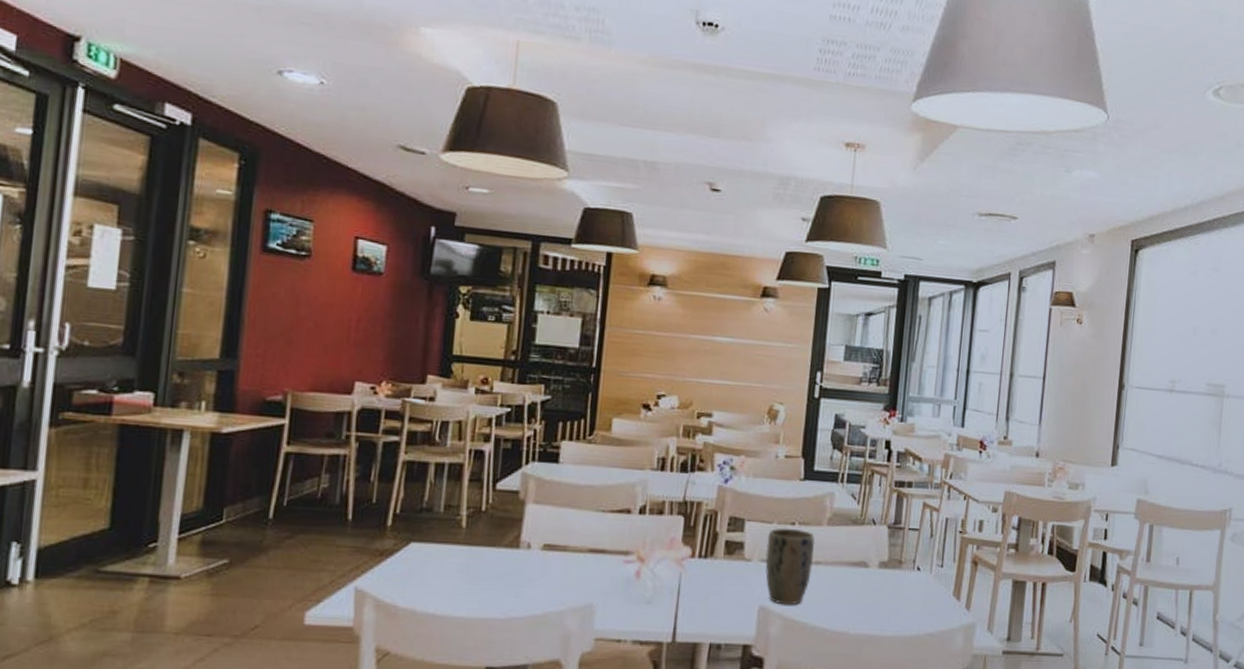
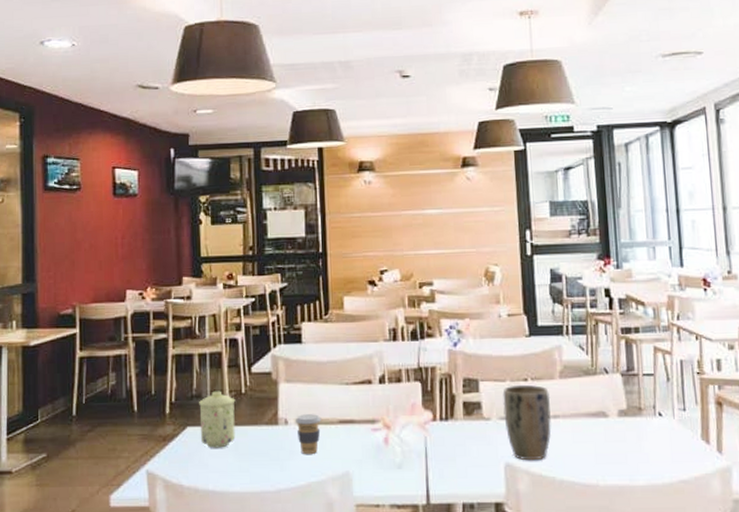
mug: none [425,505,473,569] -> present [199,390,235,448]
coffee cup: none [539,539,570,582] -> present [295,414,322,454]

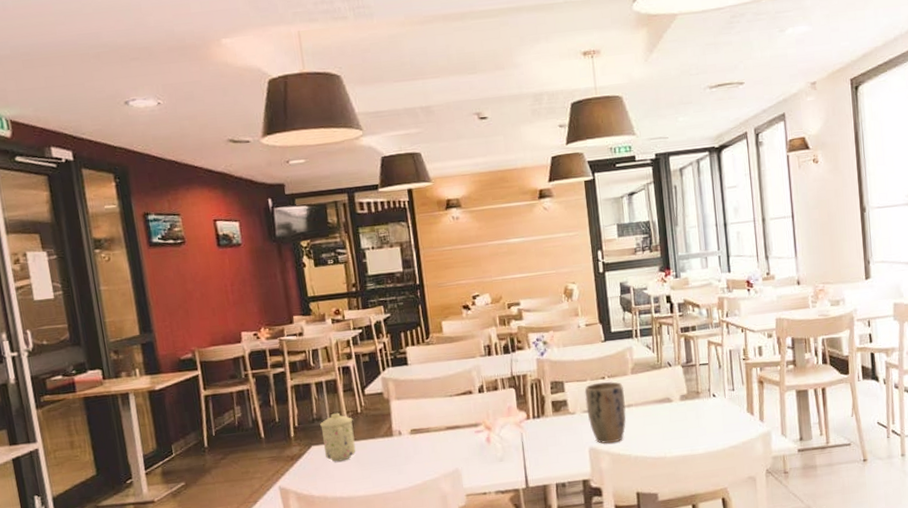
coffee cup: present [295,414,322,454] -> none [407,424,431,458]

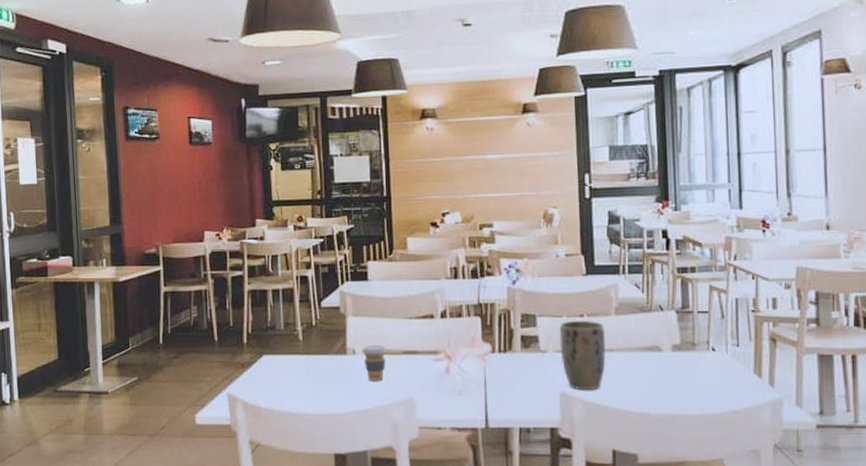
mug: present [320,412,356,462] -> none [273,323,307,375]
coffee cup: none [407,424,431,458] -> present [362,345,387,381]

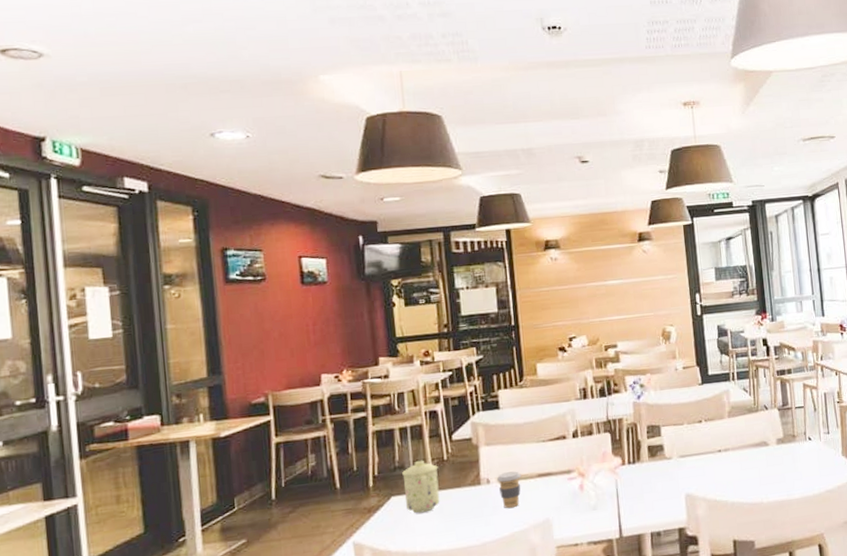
mug: none [273,323,307,375] -> present [402,460,440,514]
plant pot: present [559,320,606,390] -> none [681,425,723,490]

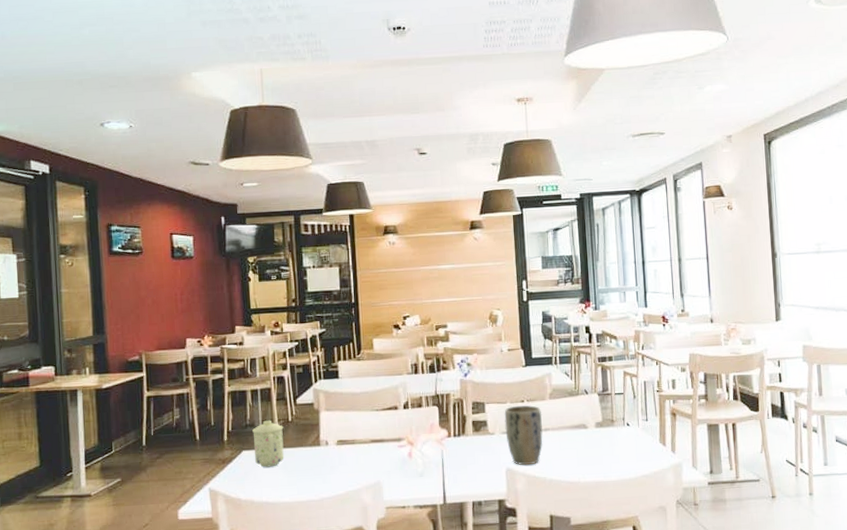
coffee cup: present [496,471,522,508] -> none [334,436,356,469]
plant pot: none [681,425,723,490] -> present [504,405,543,466]

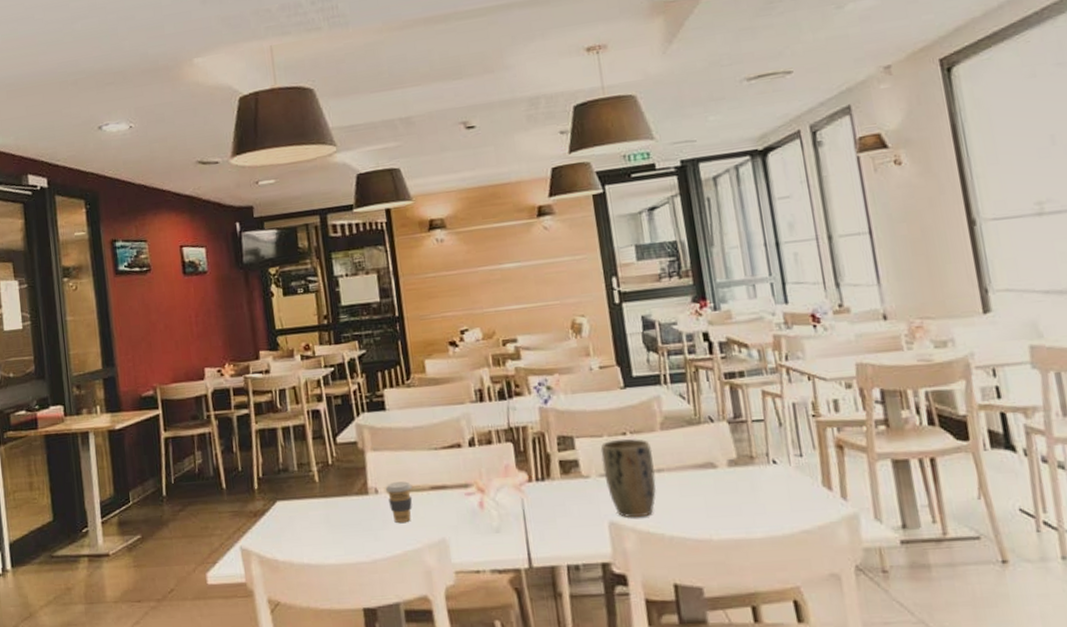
mug: present [252,420,284,468] -> none [286,463,326,522]
coffee cup: none [334,436,356,469] -> present [385,481,413,523]

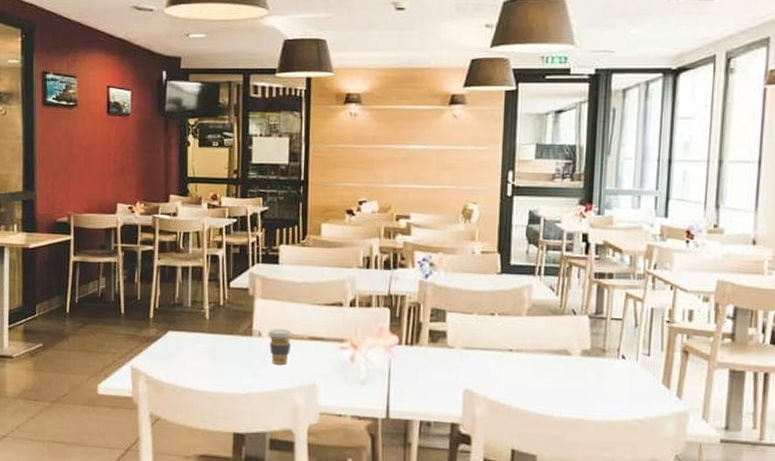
plant pot: present [600,438,656,518] -> none [467,318,516,389]

